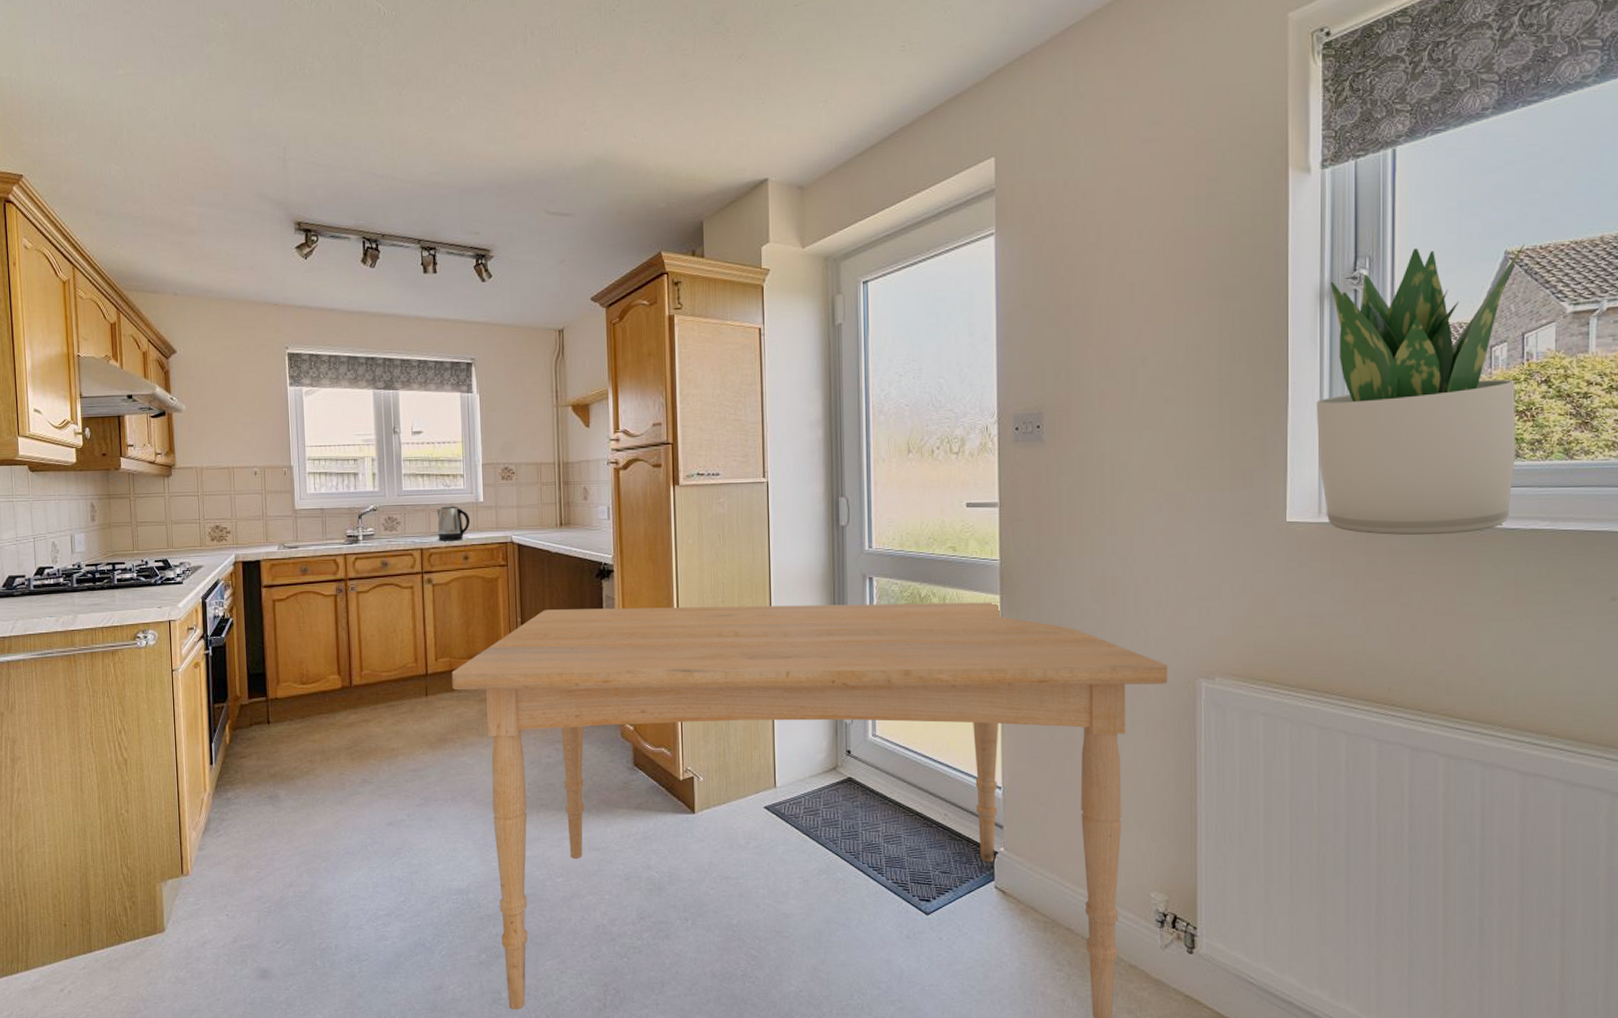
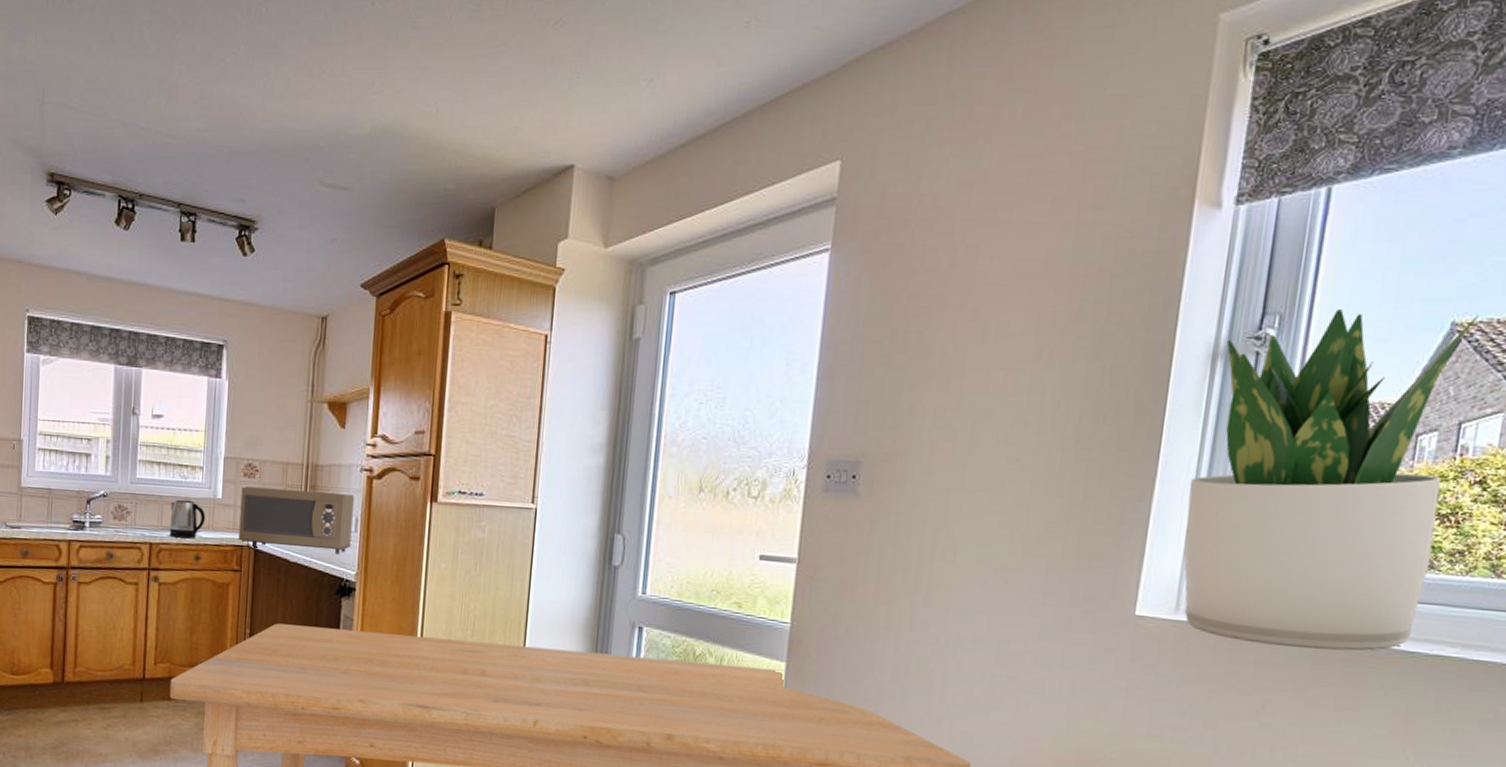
microwave: none [501,485,605,543] -> present [238,486,354,554]

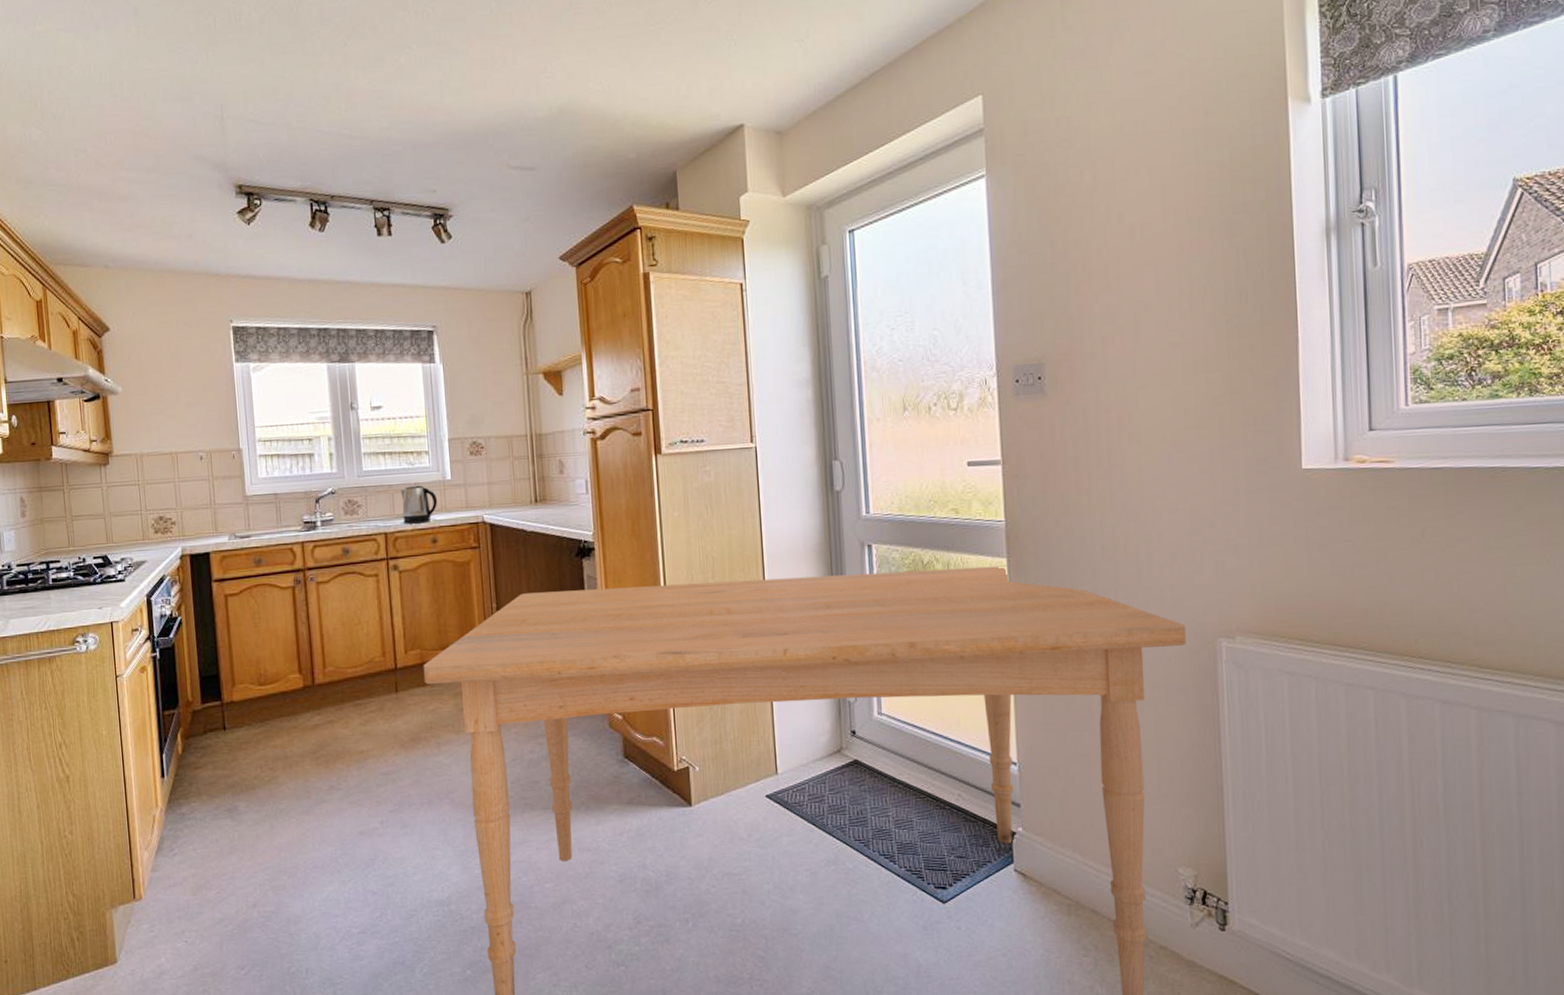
microwave: present [238,486,354,554] -> none [469,458,584,523]
planter: present [1183,309,1479,651] -> none [1327,169,1535,479]

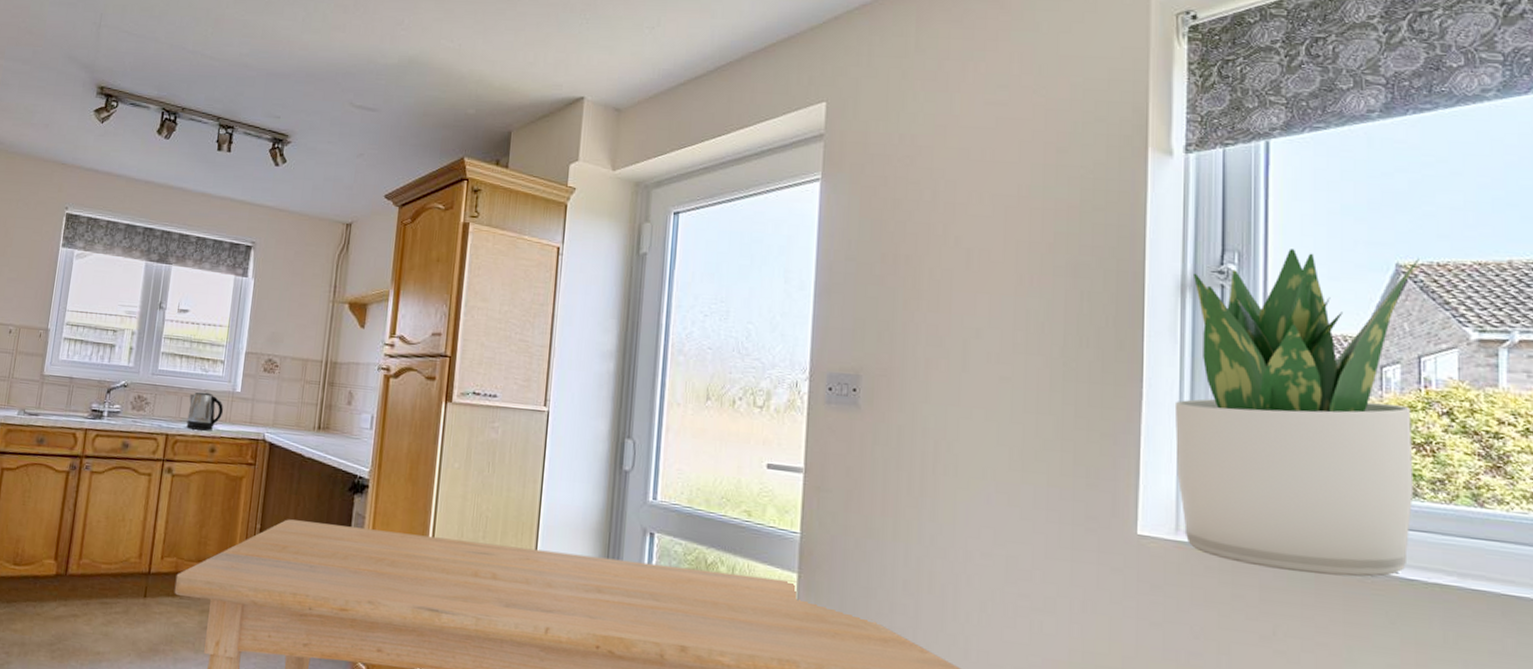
planter: none [1327,169,1535,479] -> present [1174,249,1419,577]

